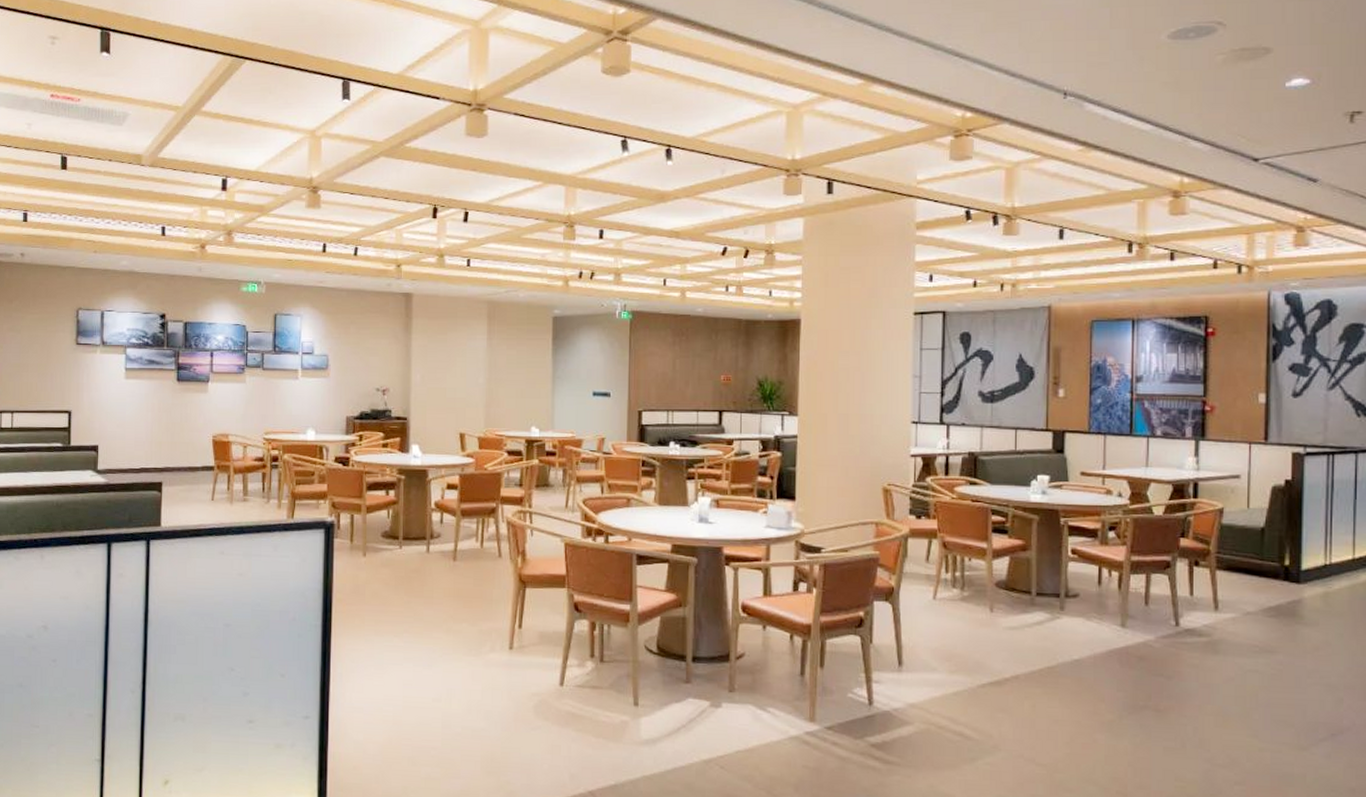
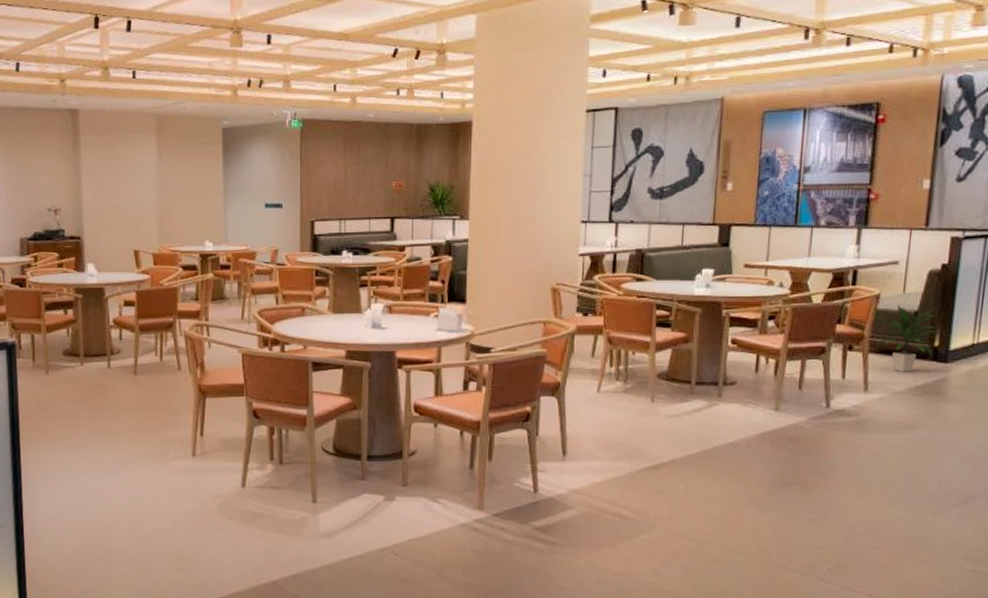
indoor plant: none [1225,520,1285,591] -> present [877,305,936,372]

